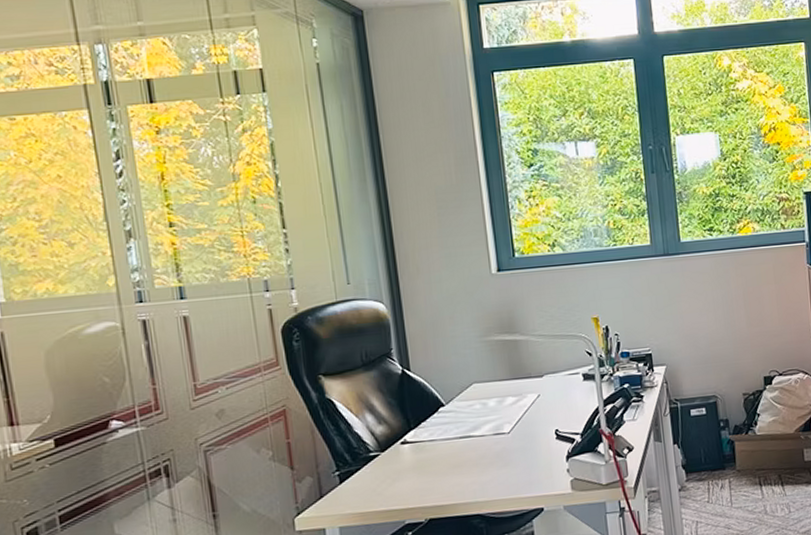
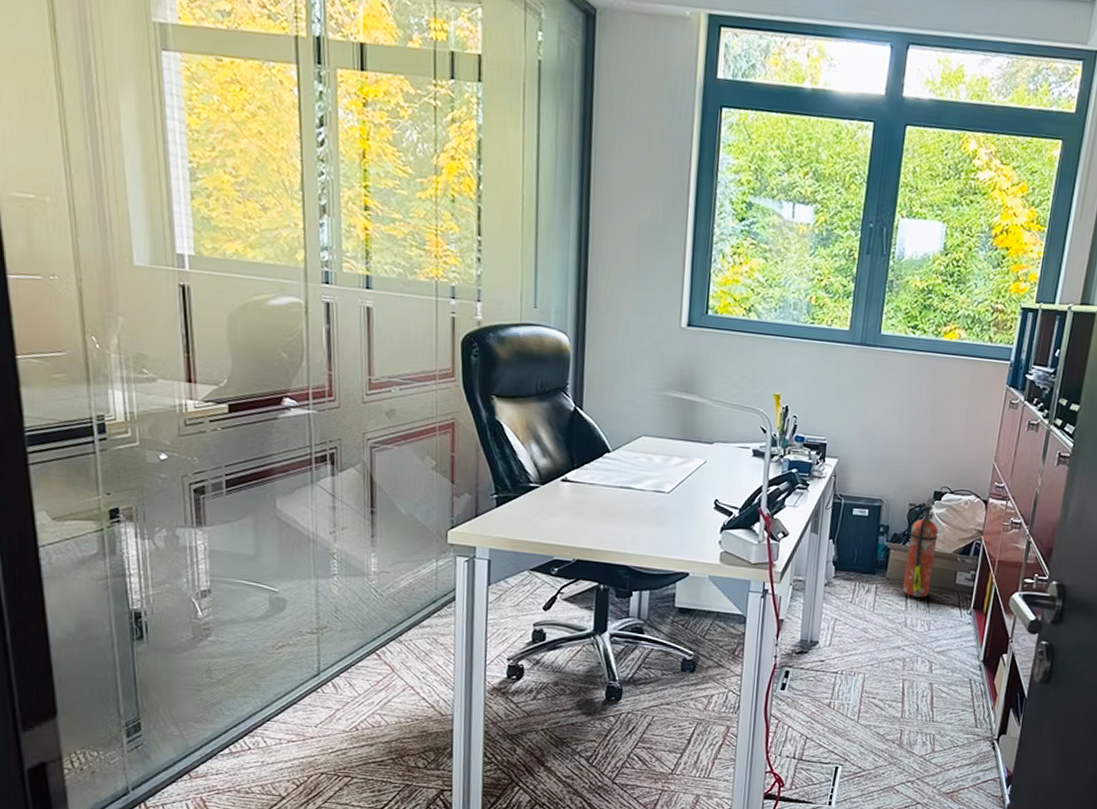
fire extinguisher: none [749,383,782,484] -> present [903,497,939,598]

